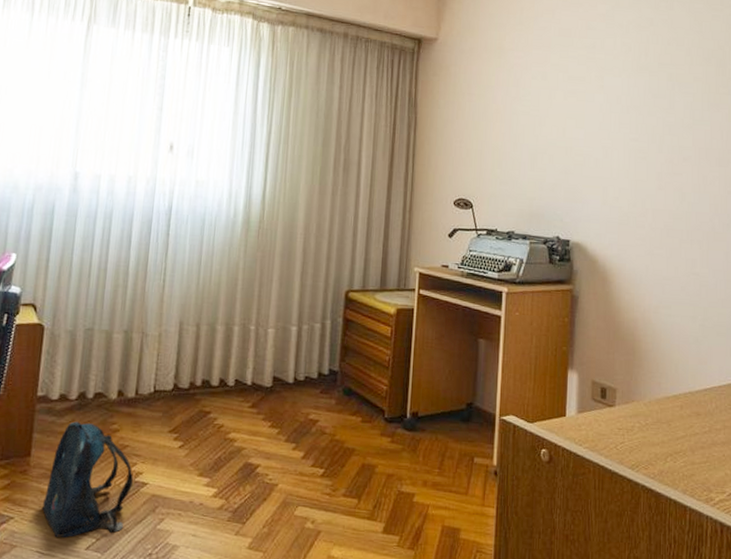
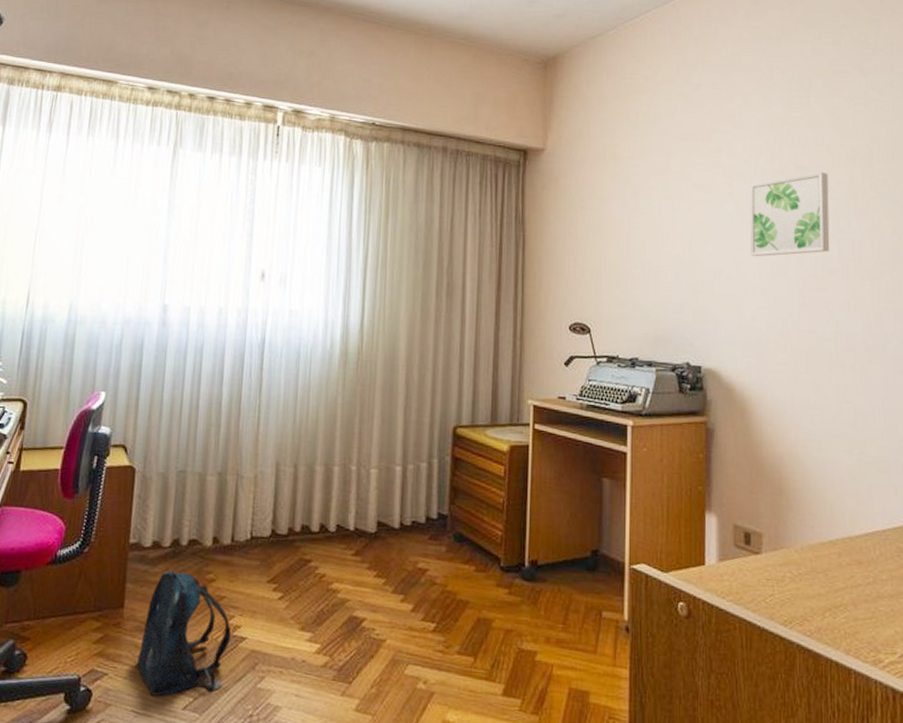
wall art: none [617,69,687,144] -> present [750,171,830,257]

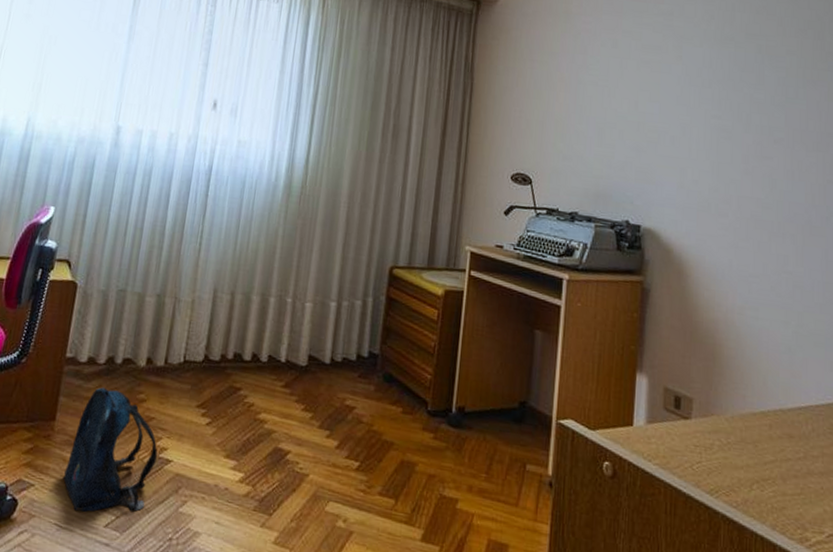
wall art: present [750,171,830,257] -> none [696,40,778,121]

